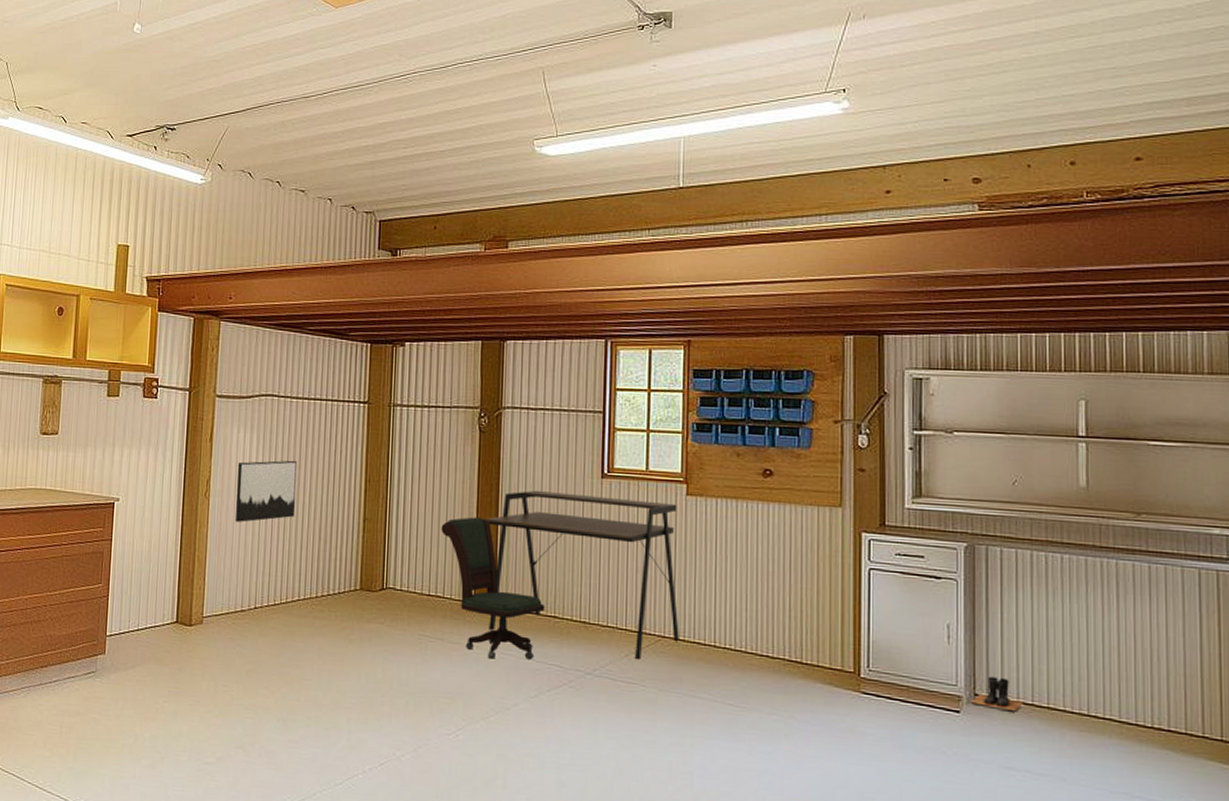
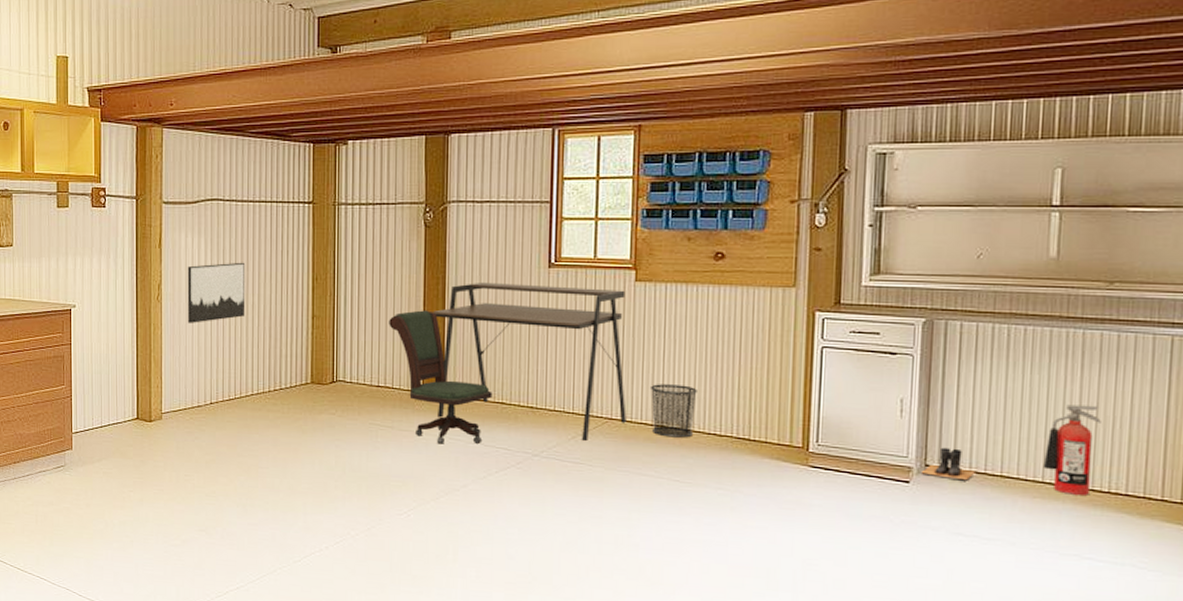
waste bin: none [702,601,749,659] -> present [649,384,697,438]
fire extinguisher: none [1087,635,1139,730] -> present [1042,404,1101,495]

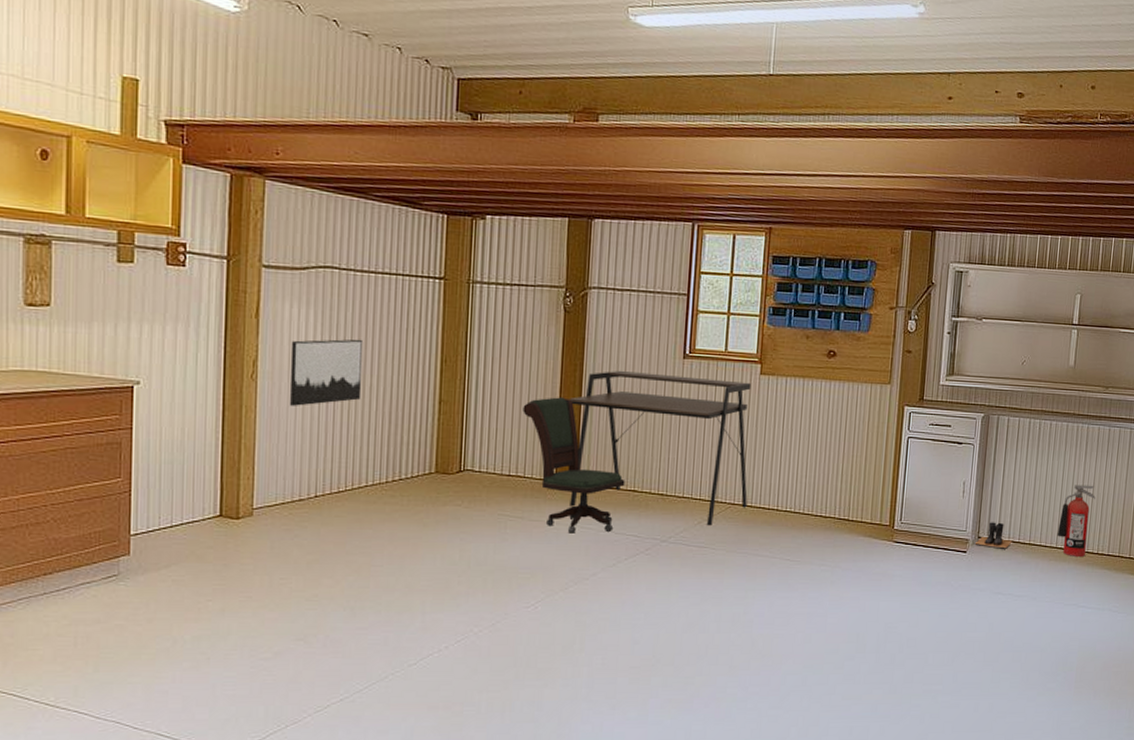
waste bin: present [649,384,697,438] -> none [768,471,808,520]

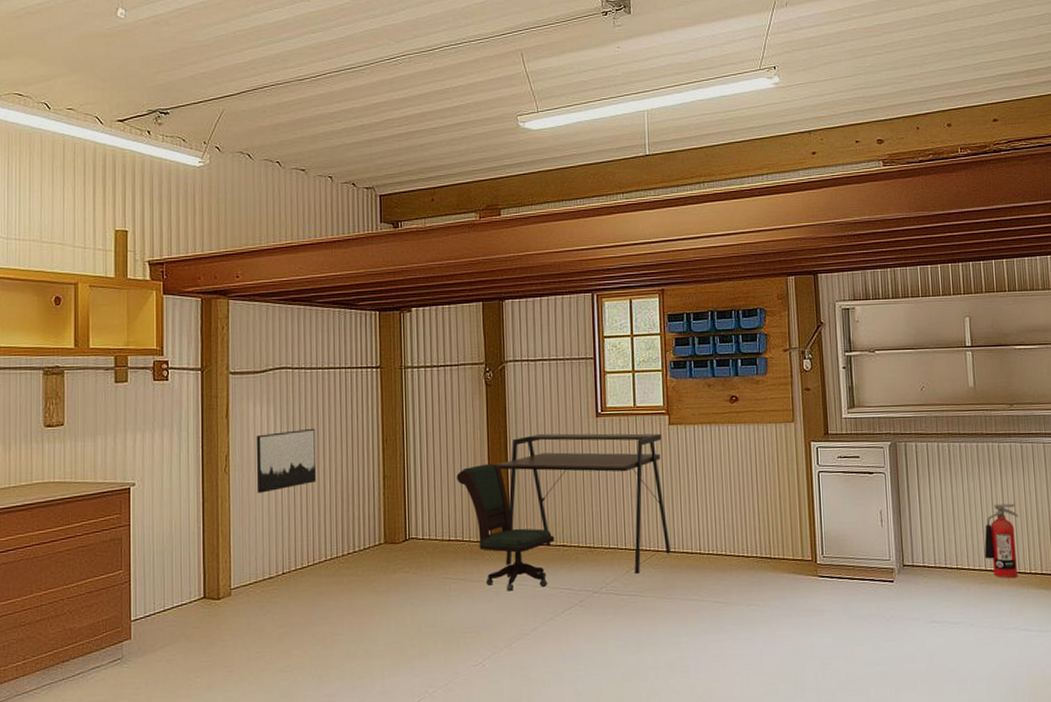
boots: present [974,522,1012,549] -> none [900,549,939,576]

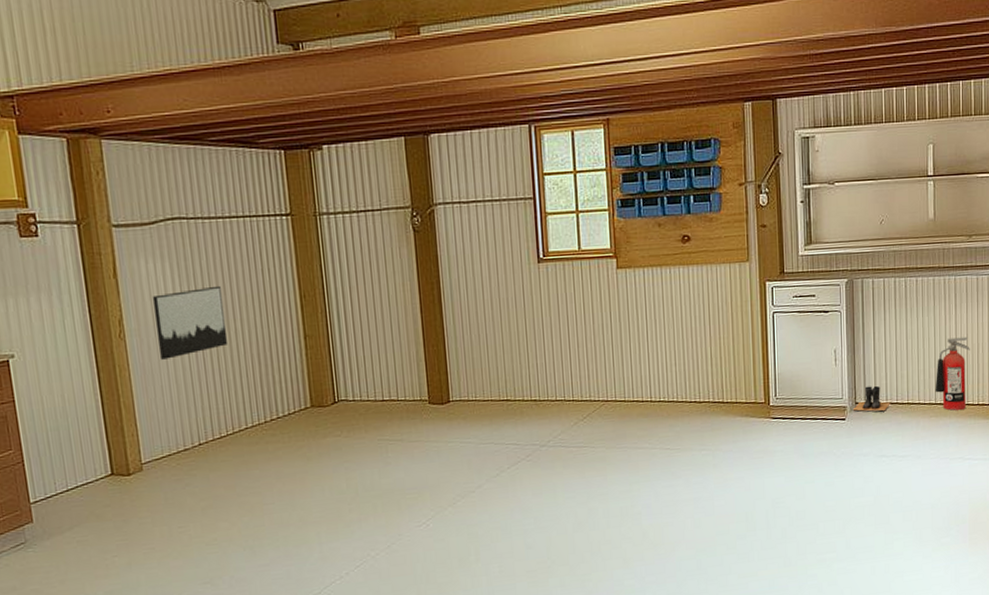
office chair: present [457,463,555,591] -> none [386,317,497,450]
desk: present [498,433,671,575] -> none [431,278,621,426]
boots: none [900,549,939,576] -> present [852,386,890,412]

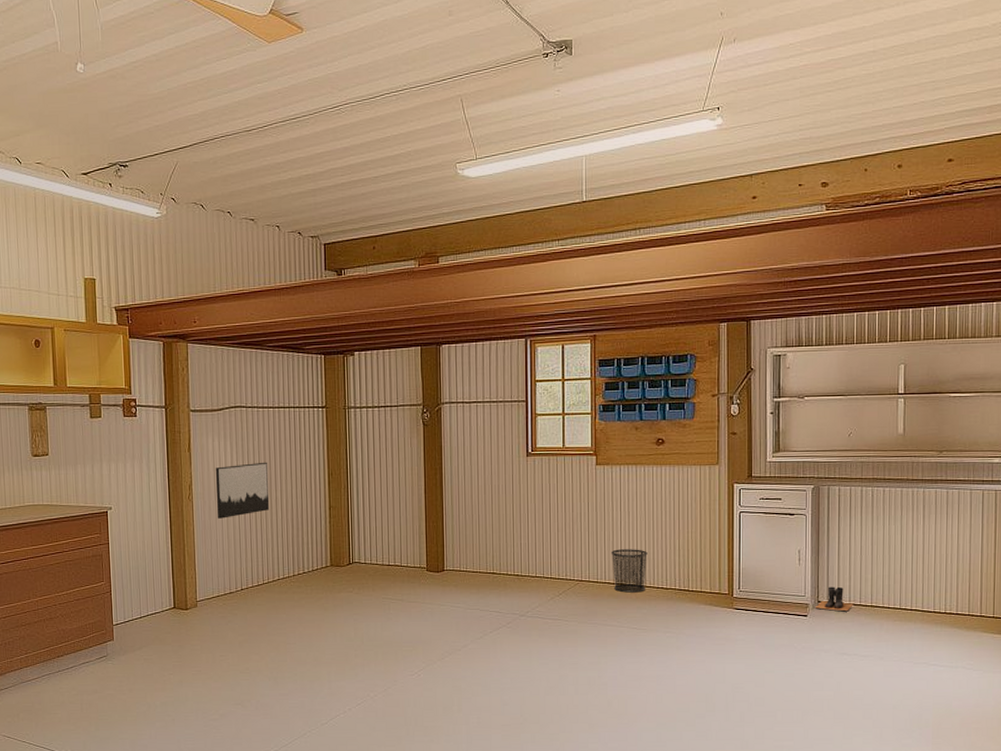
waste bin: none [637,360,678,411] -> present [610,549,647,593]
fire extinguisher: present [935,336,970,411] -> none [900,547,938,617]

